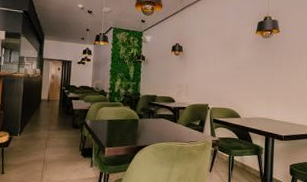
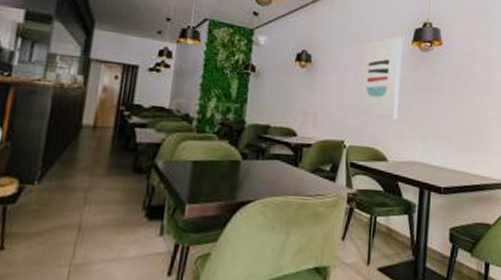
wall art: none [217,28,250,88] -> present [357,36,404,120]

